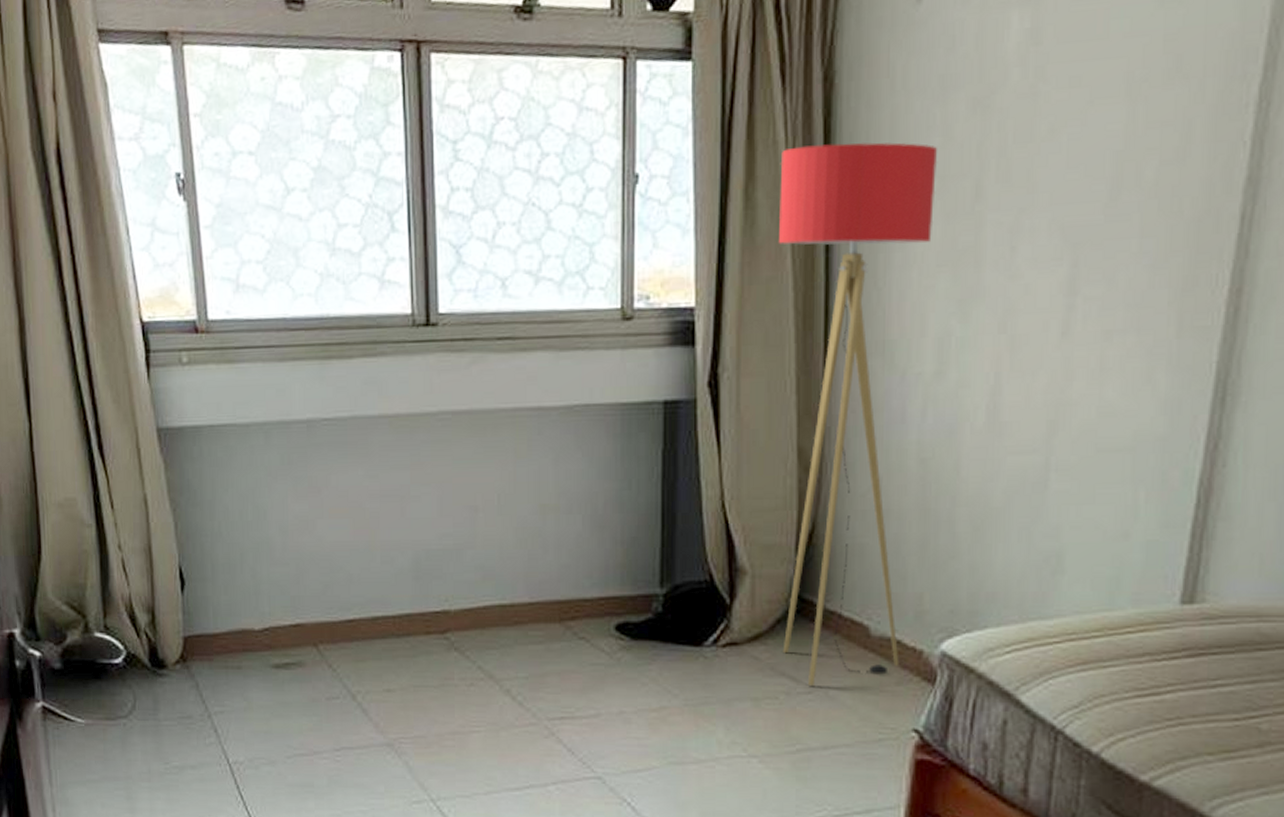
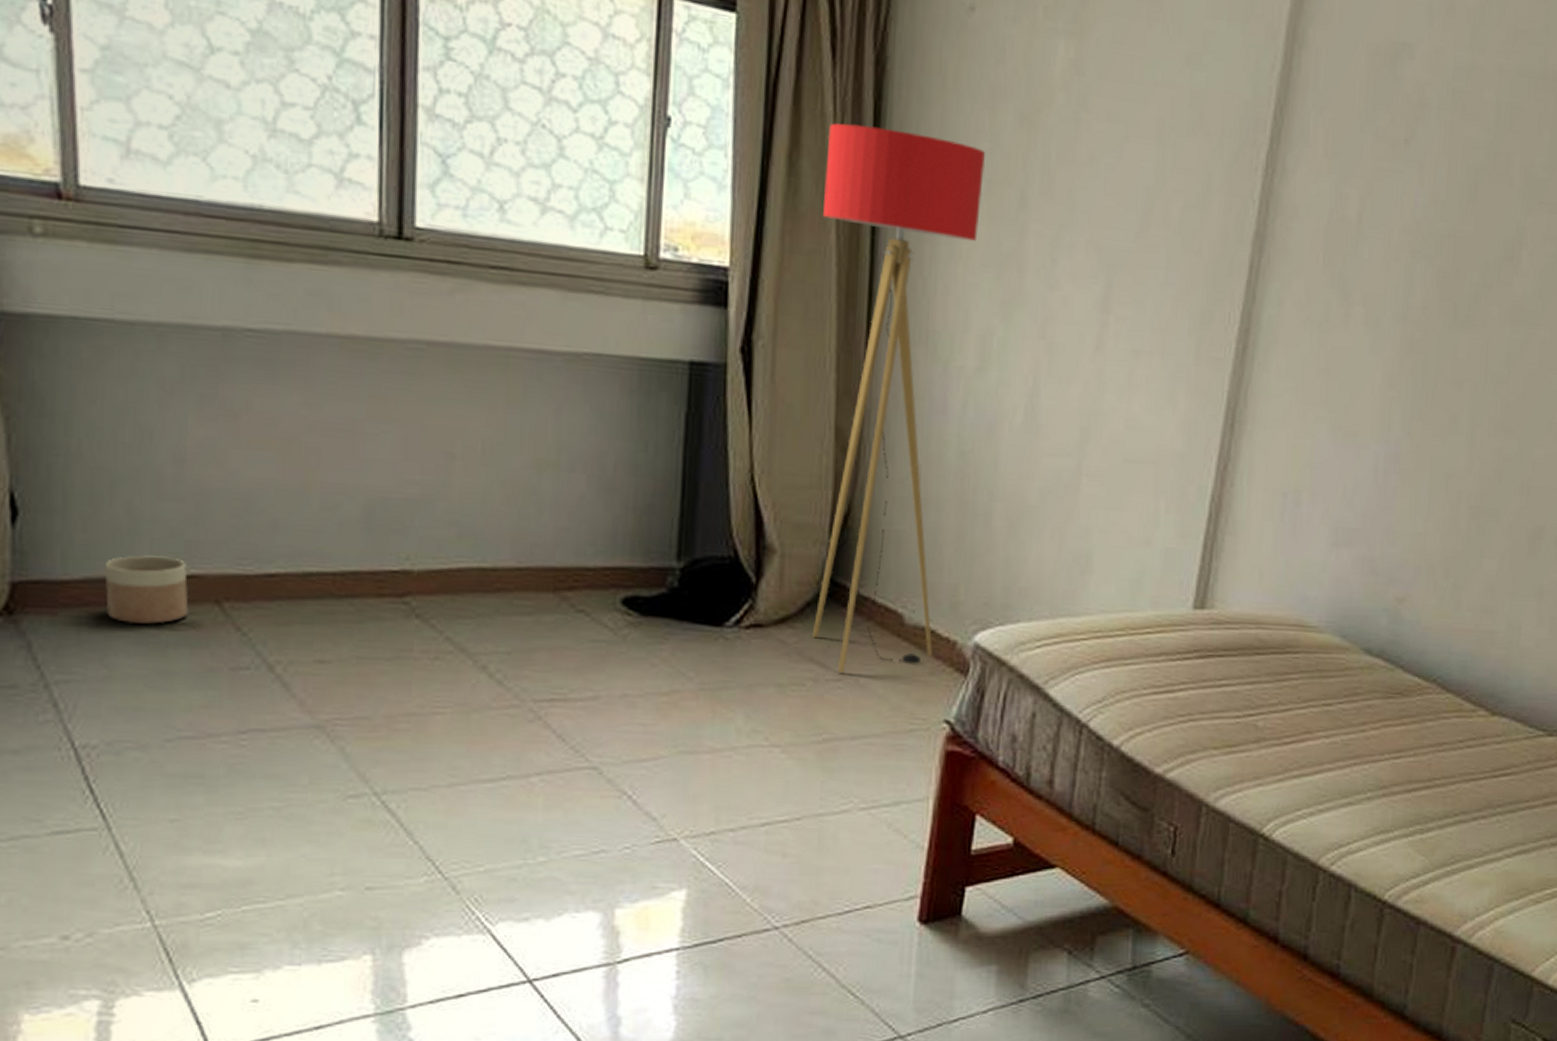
planter: none [240,610,296,665] -> present [104,555,189,624]

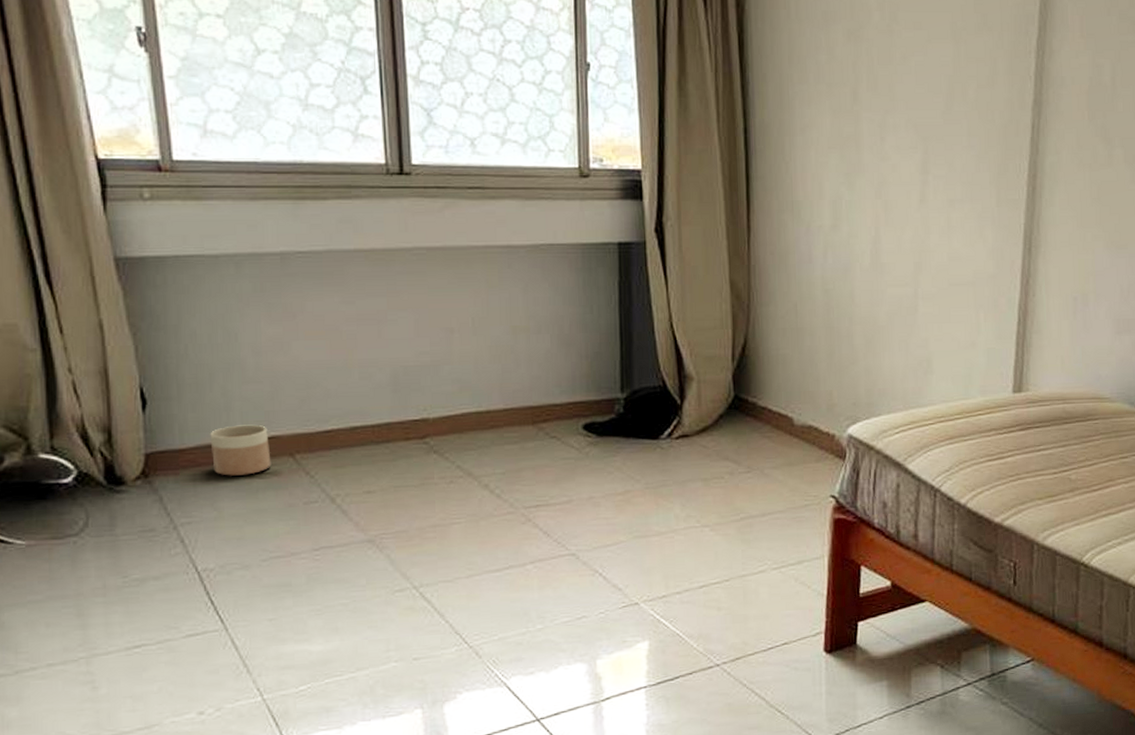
floor lamp: present [811,123,986,673] -> none [706,53,825,466]

